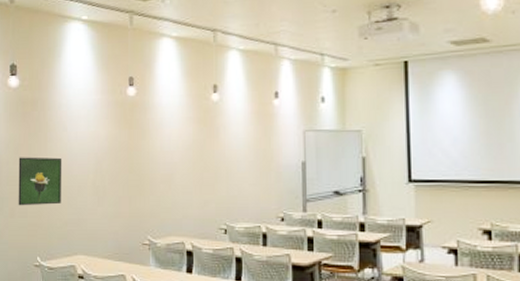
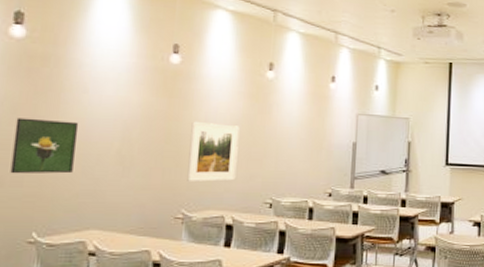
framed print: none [150,150,192,208] -> present [187,121,240,182]

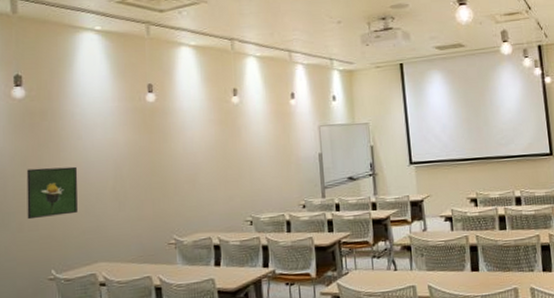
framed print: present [187,121,240,182] -> none [172,151,217,209]

